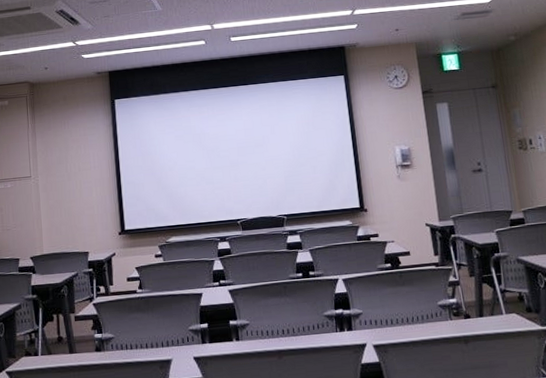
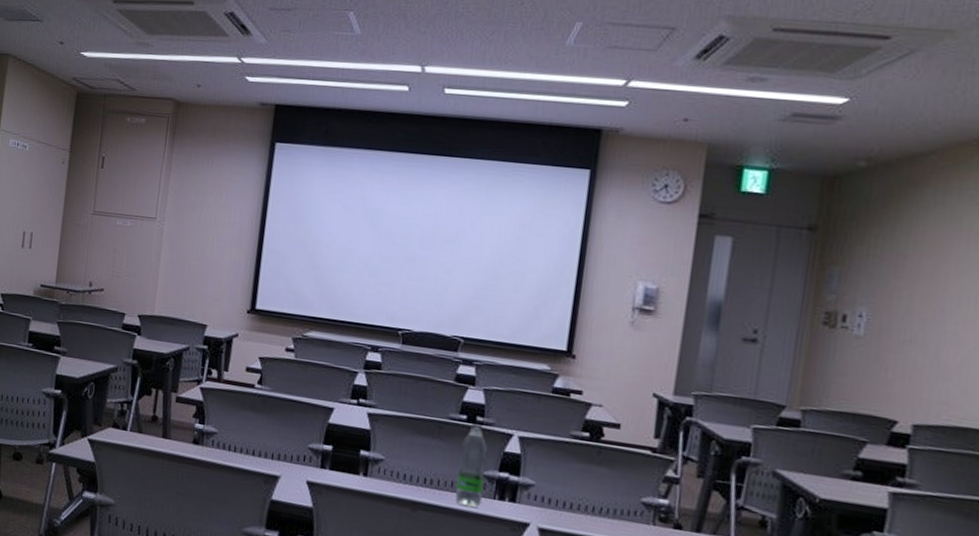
bottle: none [303,278,328,344] -> present [455,424,488,508]

